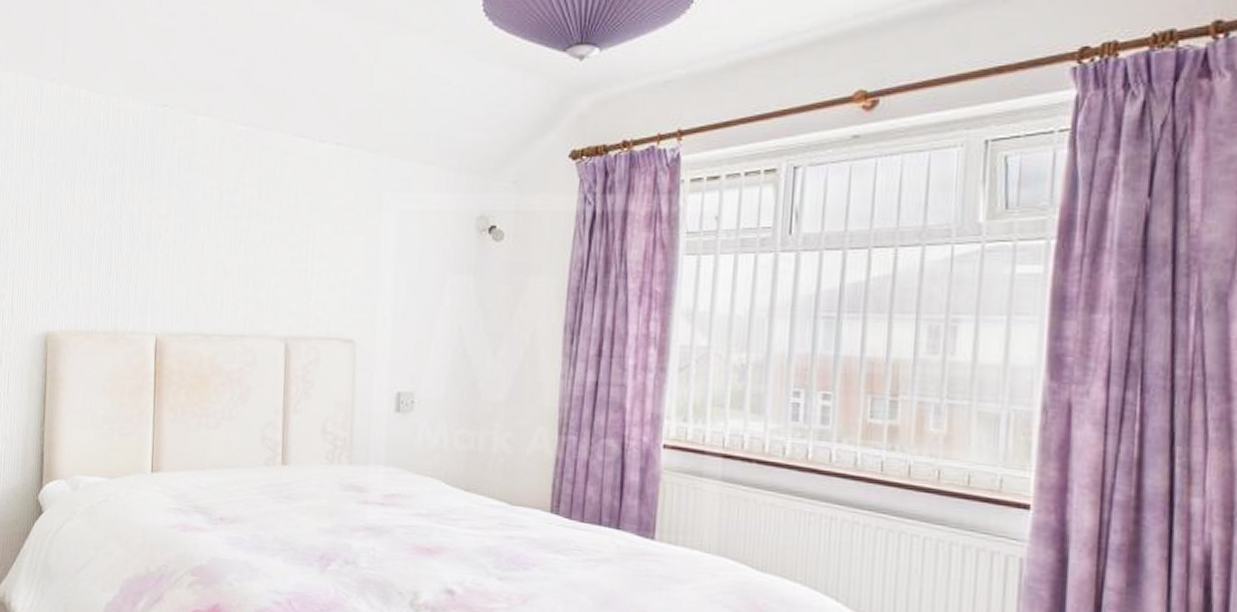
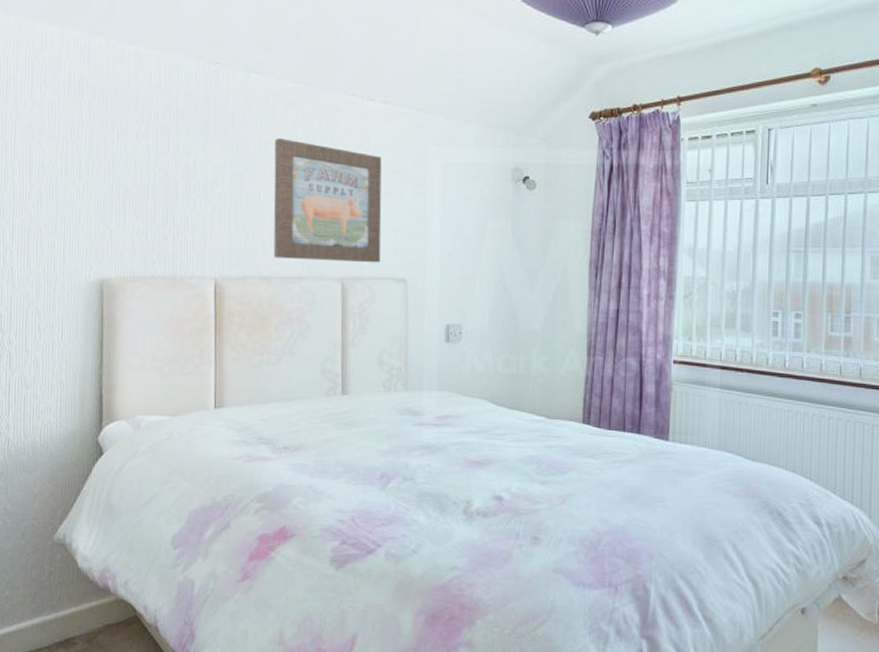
wall art: none [215,184,332,322] -> present [273,137,382,263]

